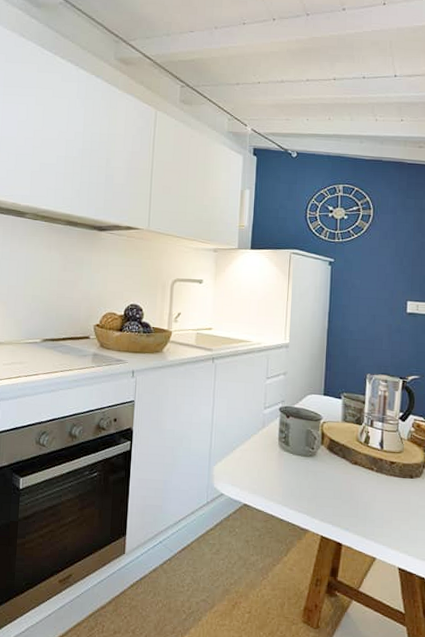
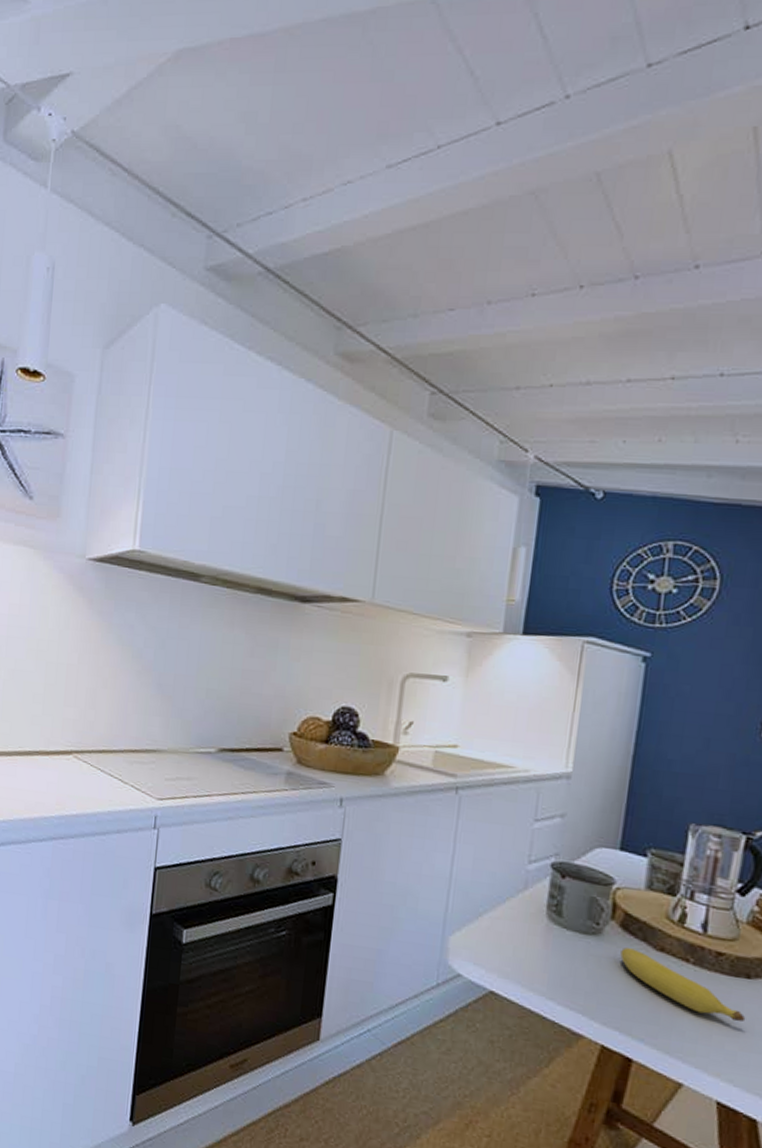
fruit: none [329,464,412,510] -> present [620,947,746,1022]

